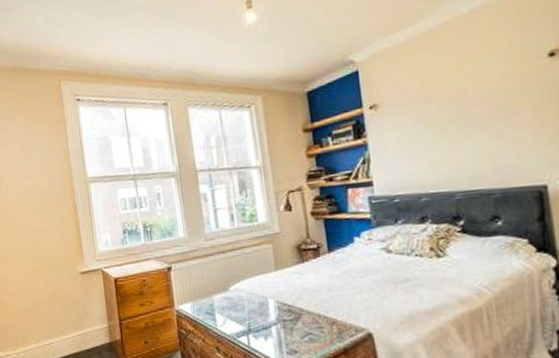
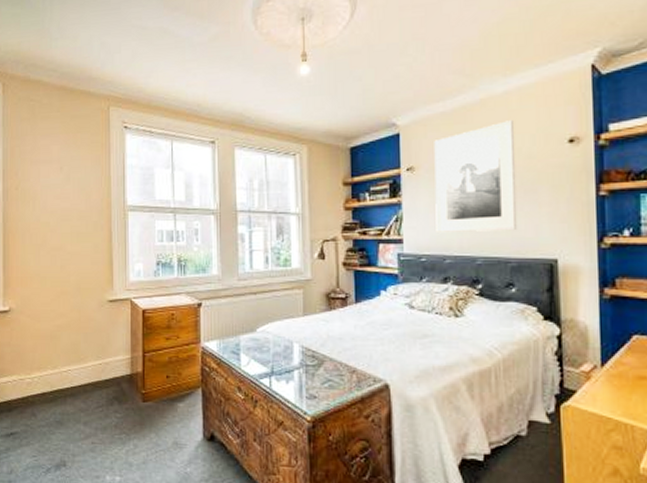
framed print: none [396,40,499,170] -> present [434,120,518,232]

